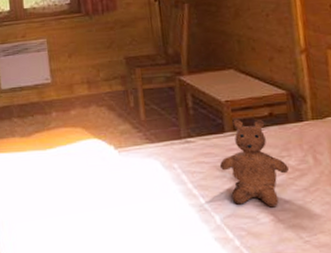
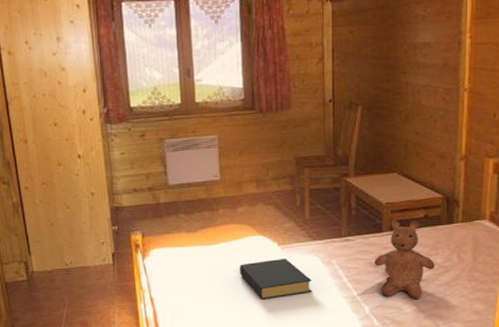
hardback book: none [75,162,155,208] -> present [239,258,312,299]

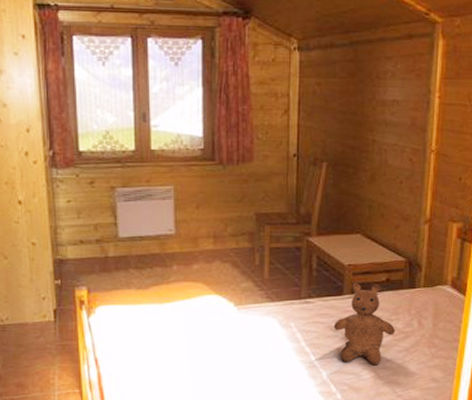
hardback book: present [239,258,312,299] -> none [192,319,269,363]

